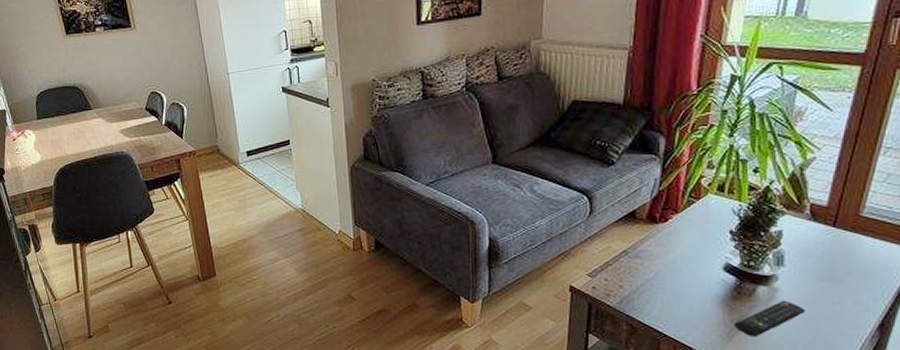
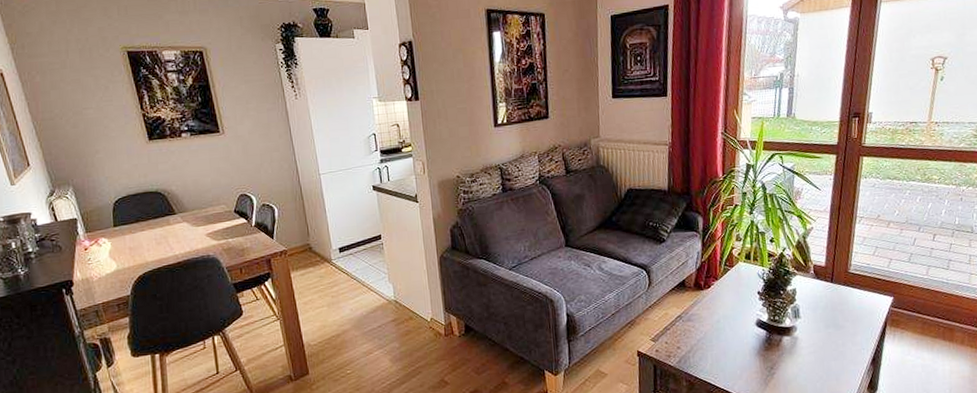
remote control: present [735,300,806,338] -> none [769,347,820,381]

